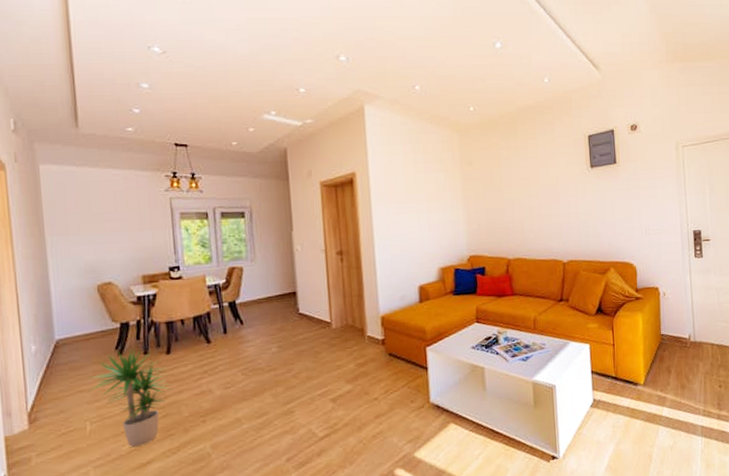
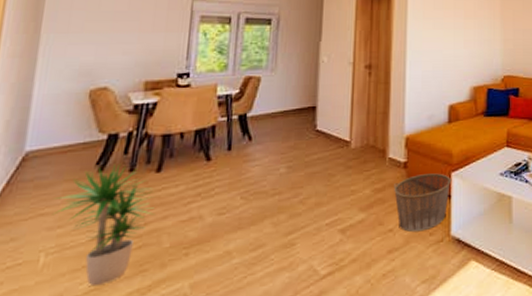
basket: none [375,348,427,400] -> present [394,173,452,233]

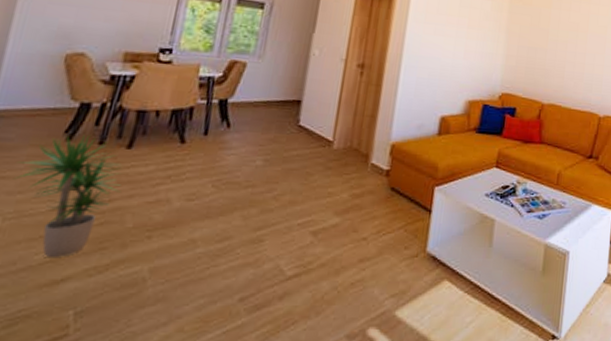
basket: present [394,173,452,233] -> none [372,185,435,244]

